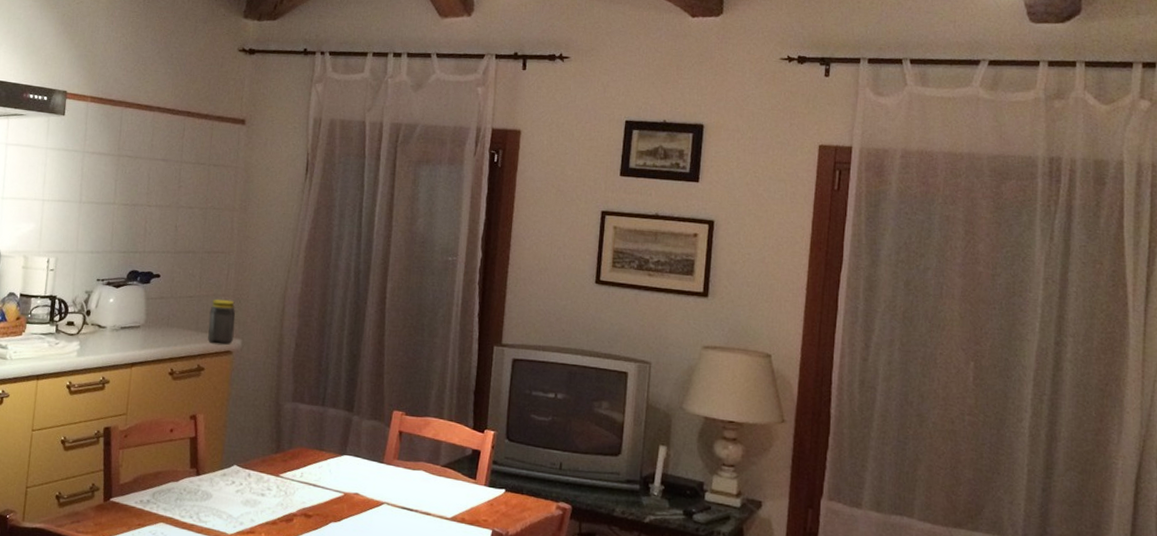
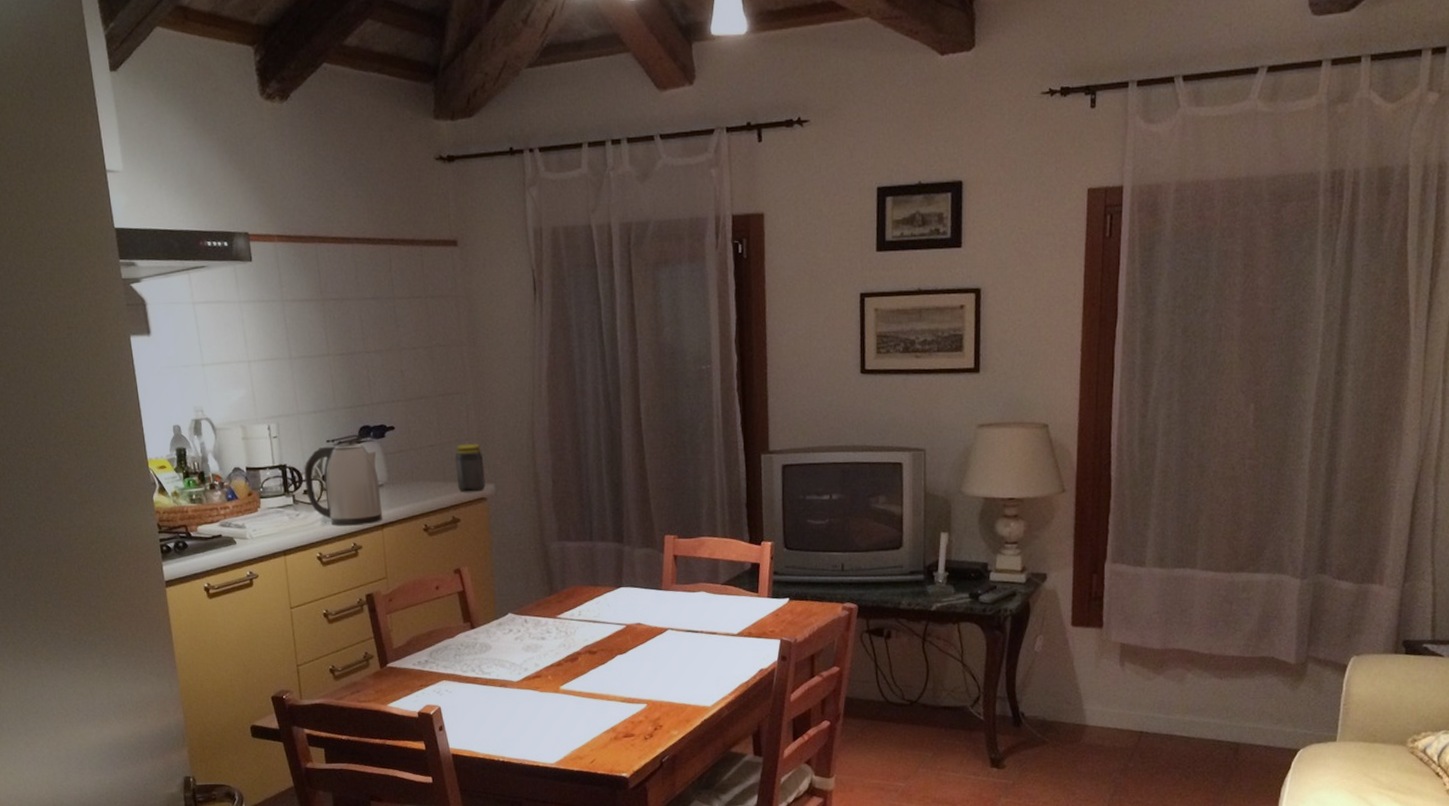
kettle: none [69,282,140,362] -> present [304,442,383,527]

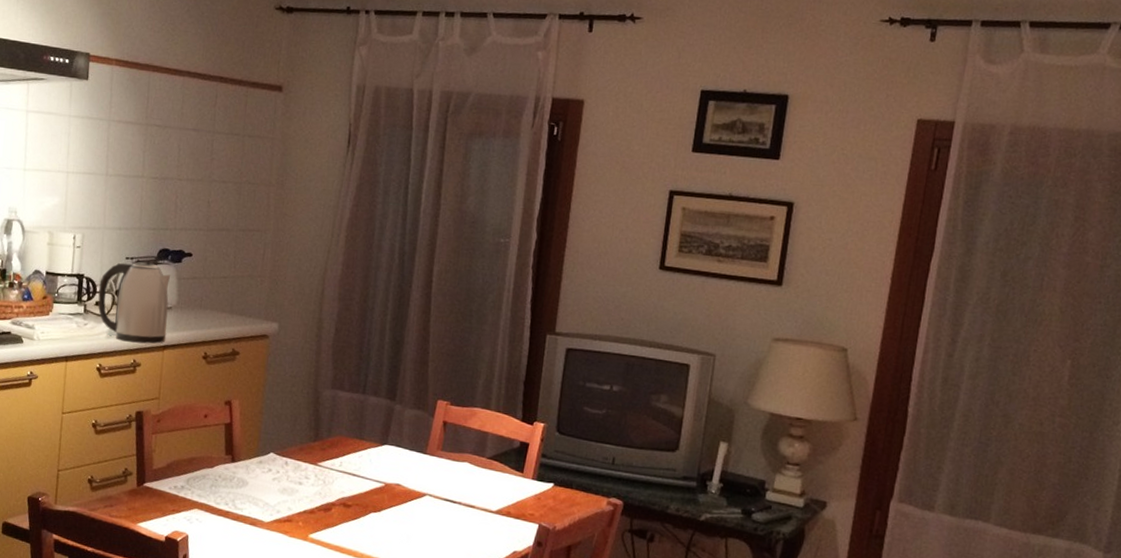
jar: present [455,443,486,493] -> none [243,280,272,330]

